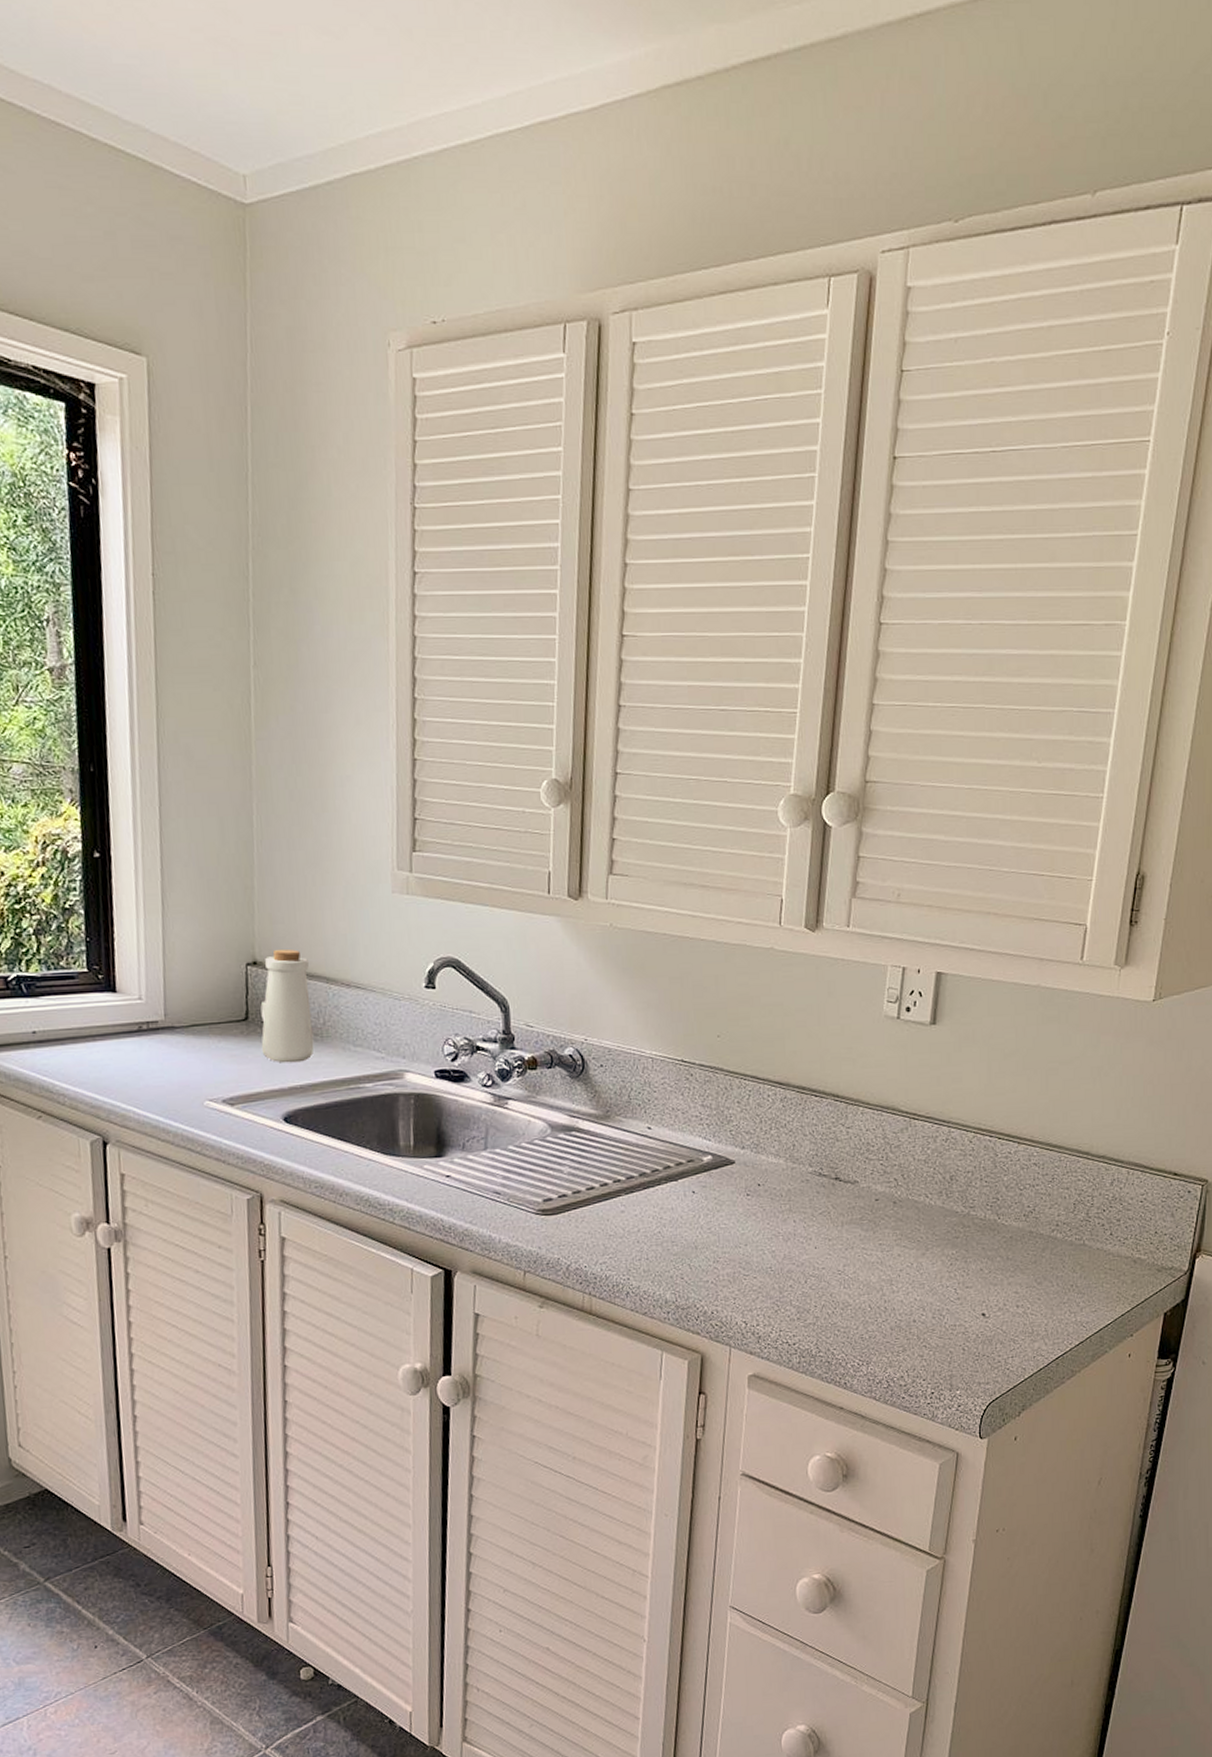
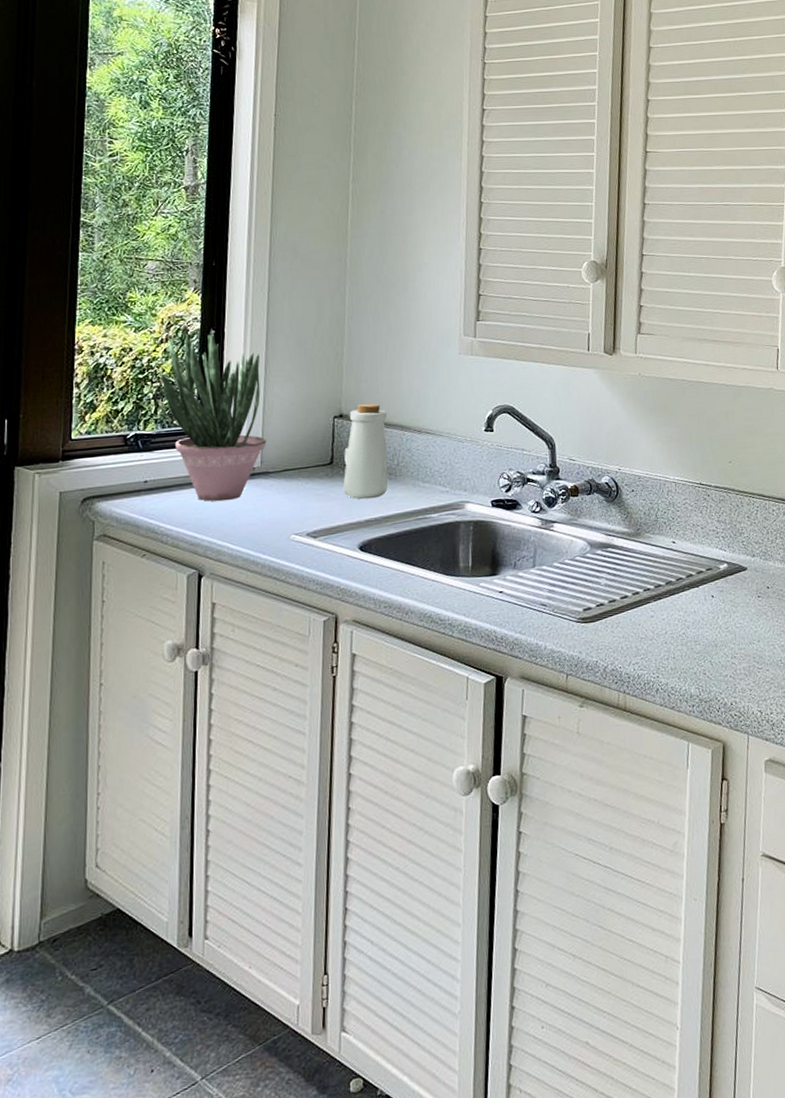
potted plant: none [40,857,170,1059] -> present [161,333,266,502]

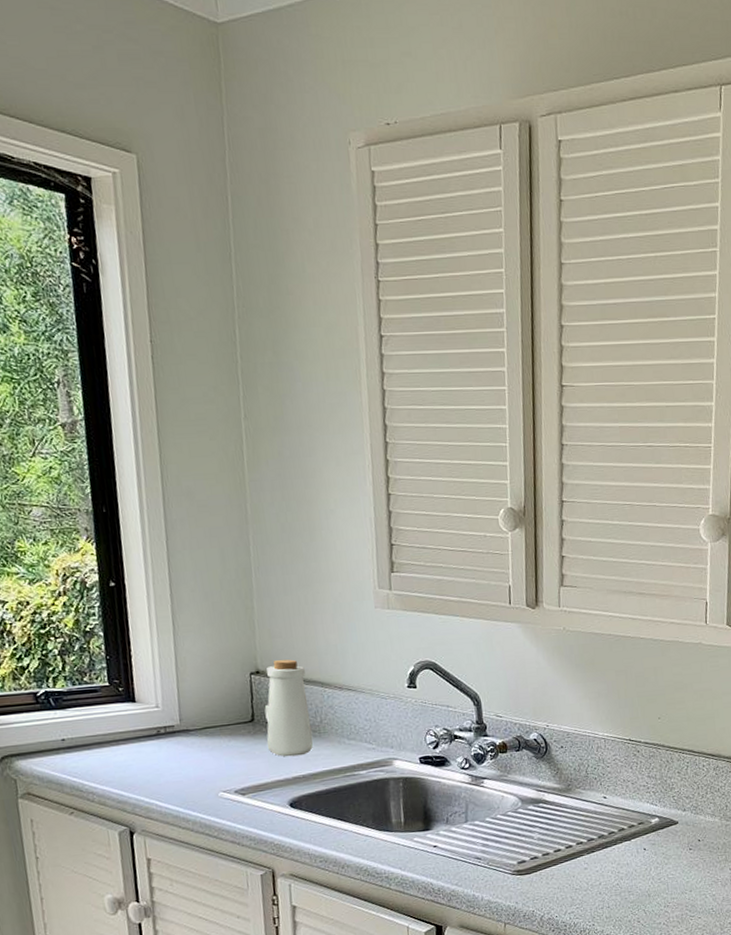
potted plant: present [161,333,266,502] -> none [63,586,183,760]

